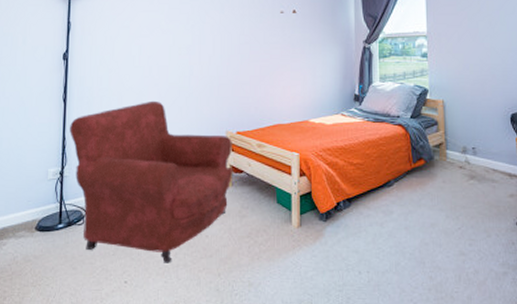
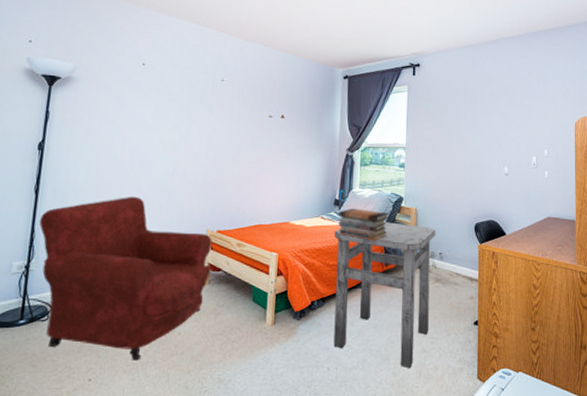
side table: none [356,116,467,271] -> present [333,222,436,367]
book stack: none [360,103,414,138] -> present [338,208,390,242]

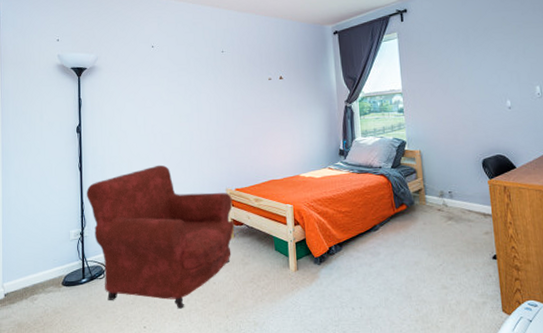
side table: present [333,222,436,367] -> none [343,166,447,304]
book stack: present [338,208,390,242] -> none [345,156,395,186]

